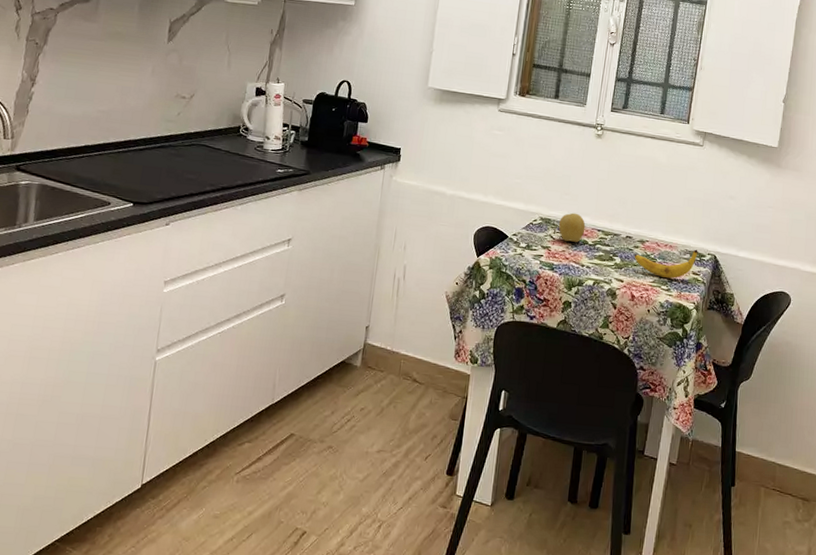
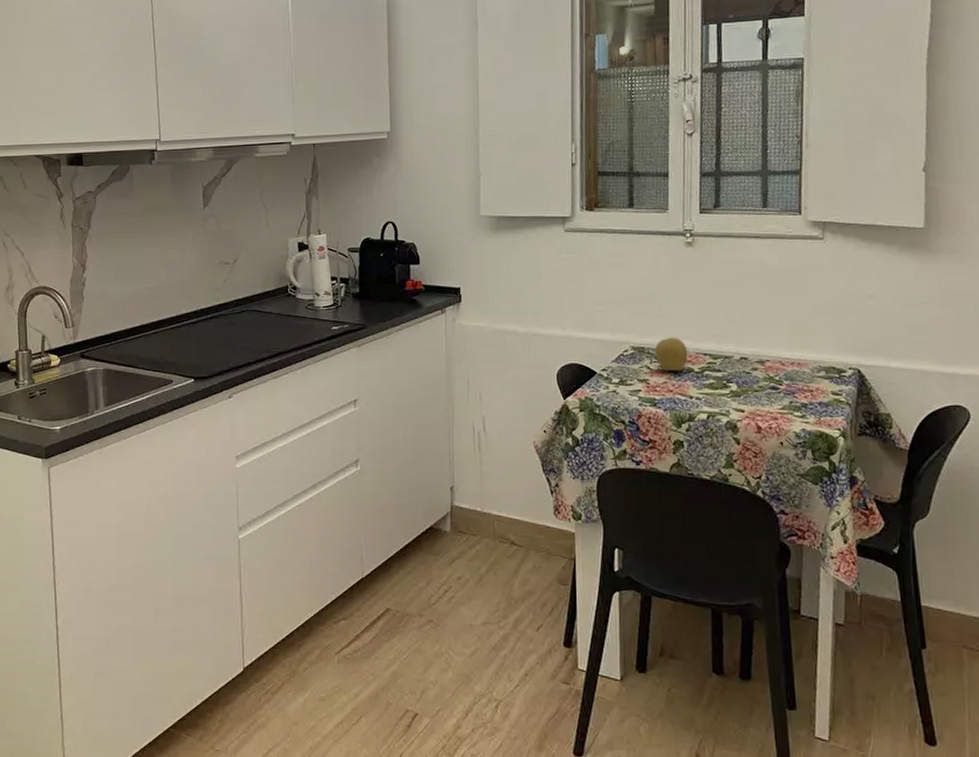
banana: present [634,249,698,279] -> none [753,364,836,402]

